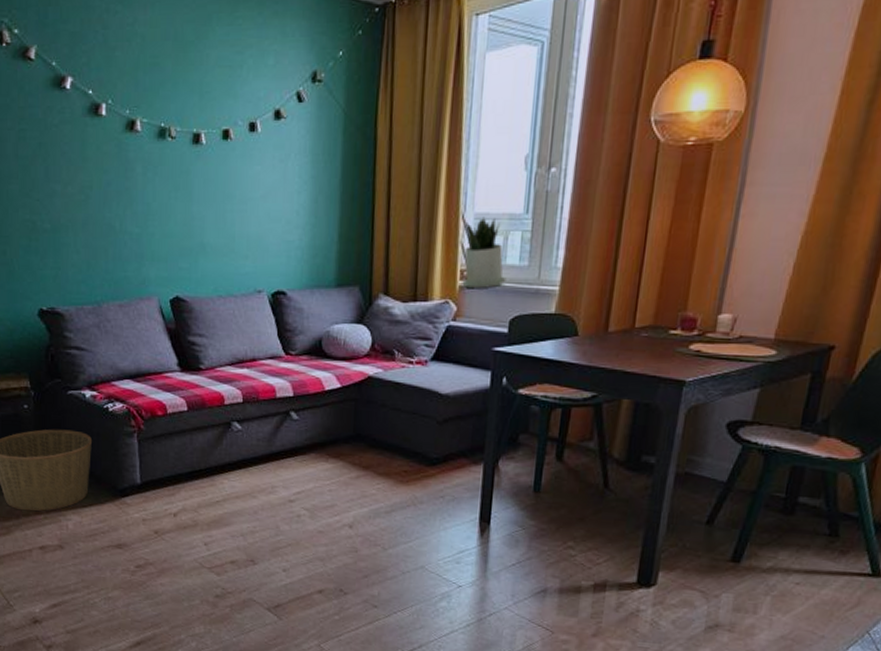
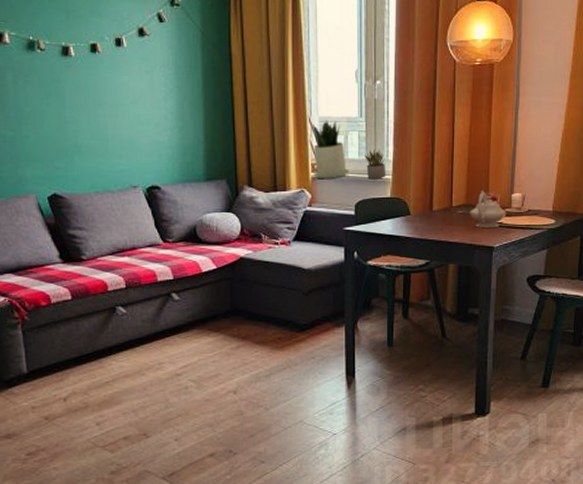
succulent plant: none [527,253,553,291] -> present [365,149,386,180]
teapot: none [656,308,709,357] -> present [469,190,507,228]

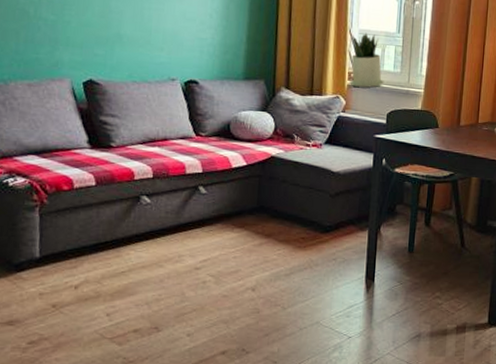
succulent plant: present [365,149,386,180] -> none [399,63,419,92]

